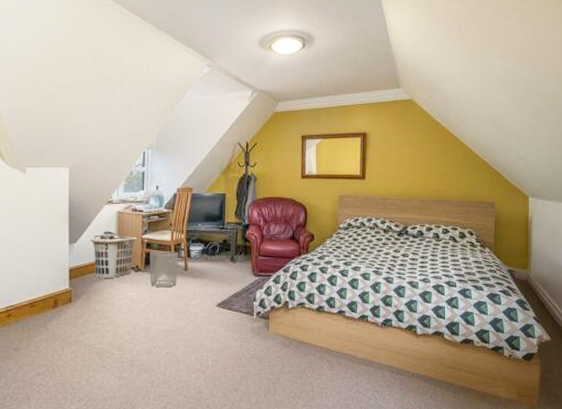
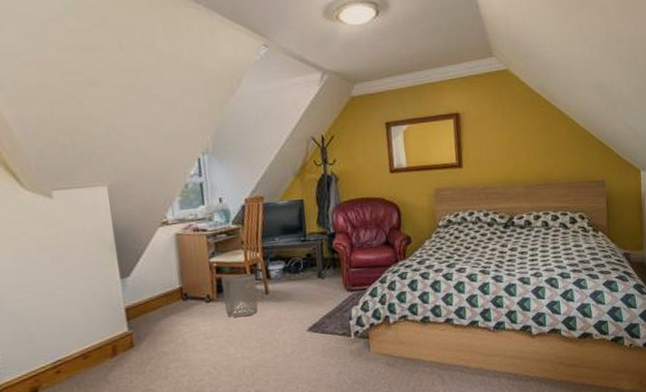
clothes hamper: present [89,231,137,278] -> none [145,258,204,315]

